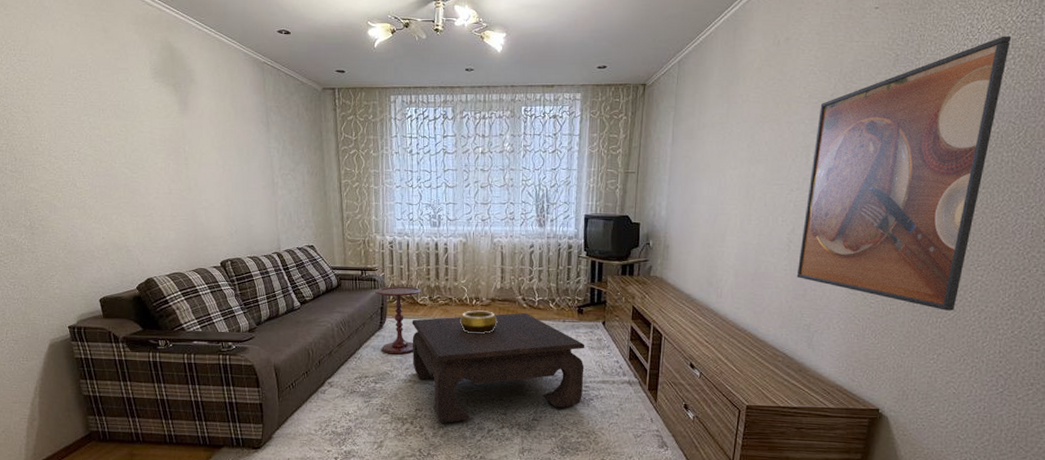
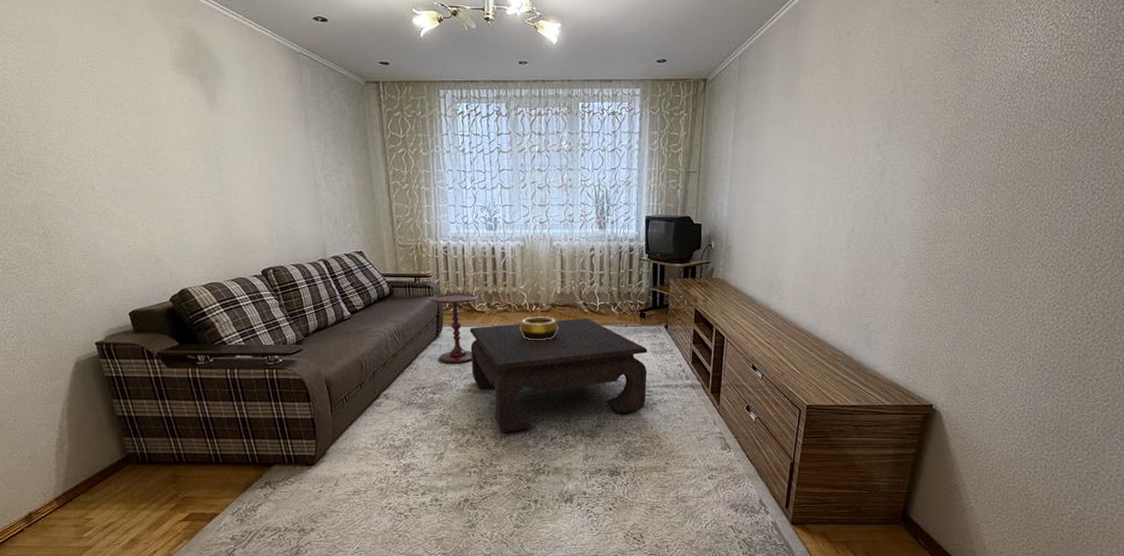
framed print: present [796,36,1012,311] -> none [856,32,1065,308]

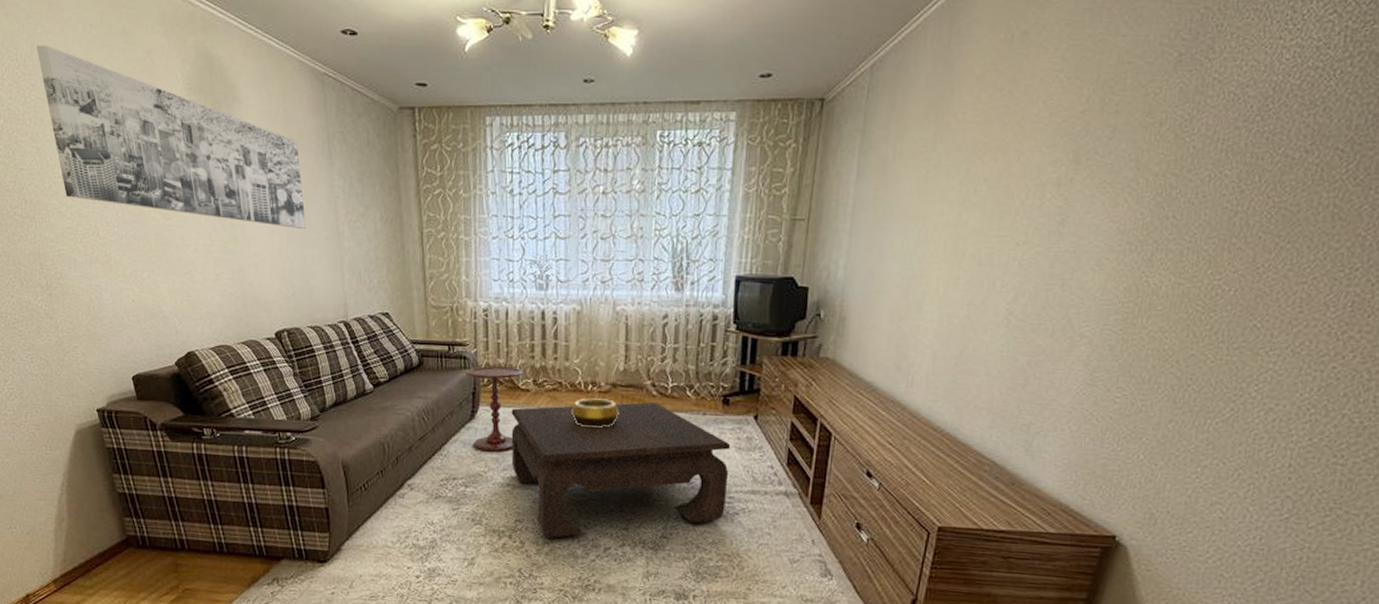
wall art: none [30,23,287,182] -> present [37,45,306,229]

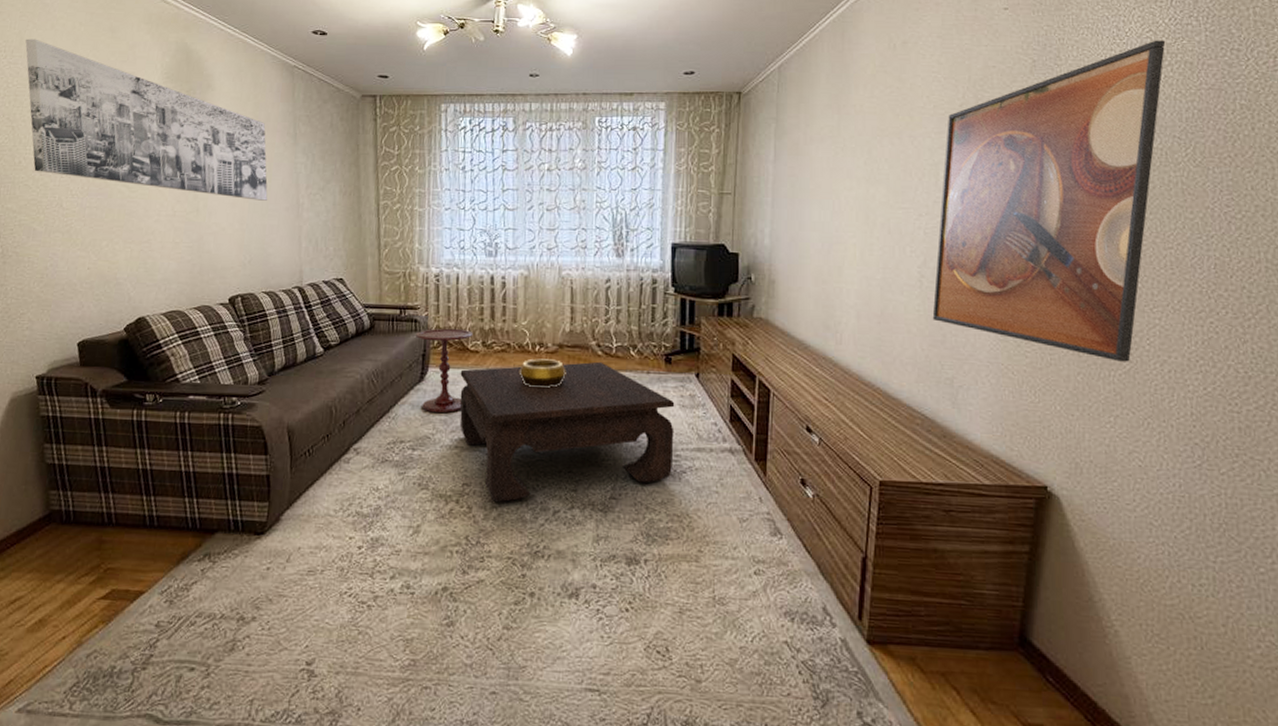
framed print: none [1016,24,1352,410] -> present [932,40,1166,362]

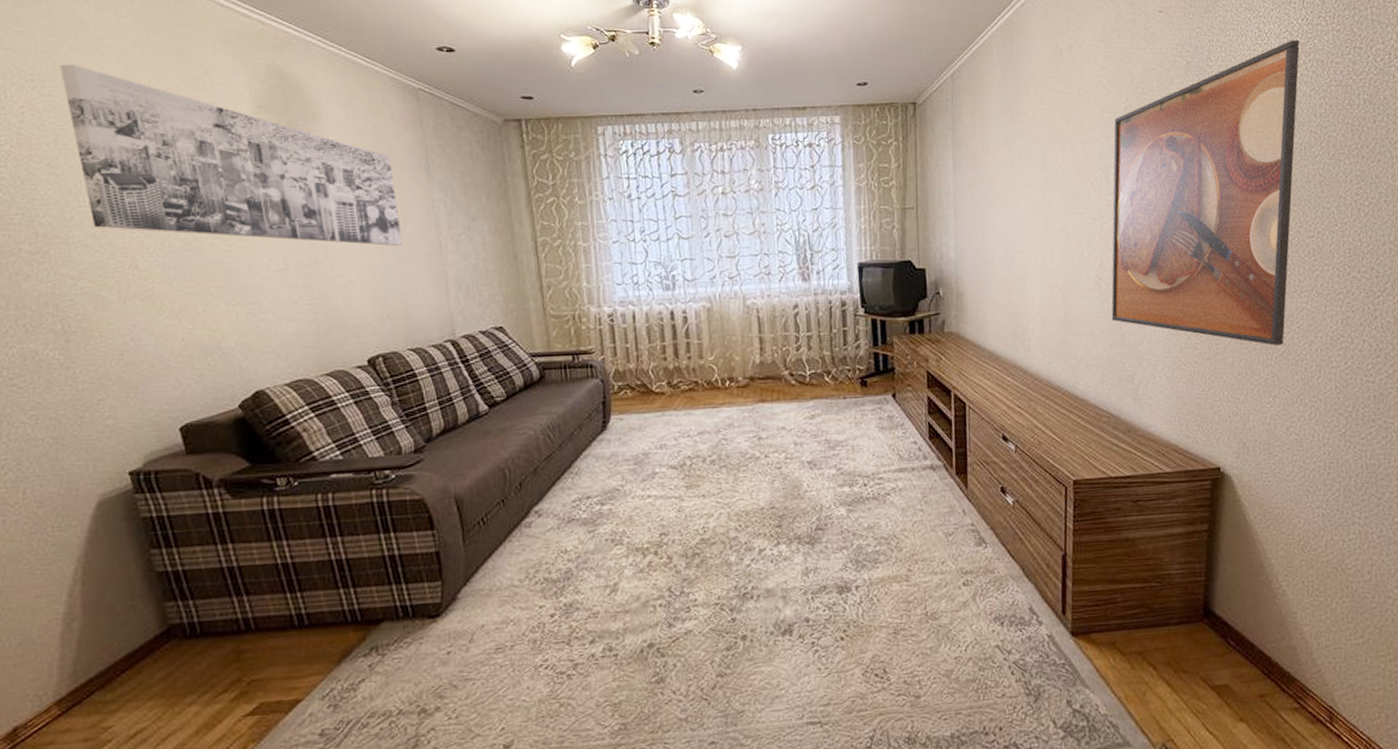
side table: present [415,328,474,413] -> none [592,370,657,463]
coffee table: present [459,361,675,503] -> none [646,391,876,549]
decorative bowl: present [518,358,566,389] -> none [709,393,760,425]

